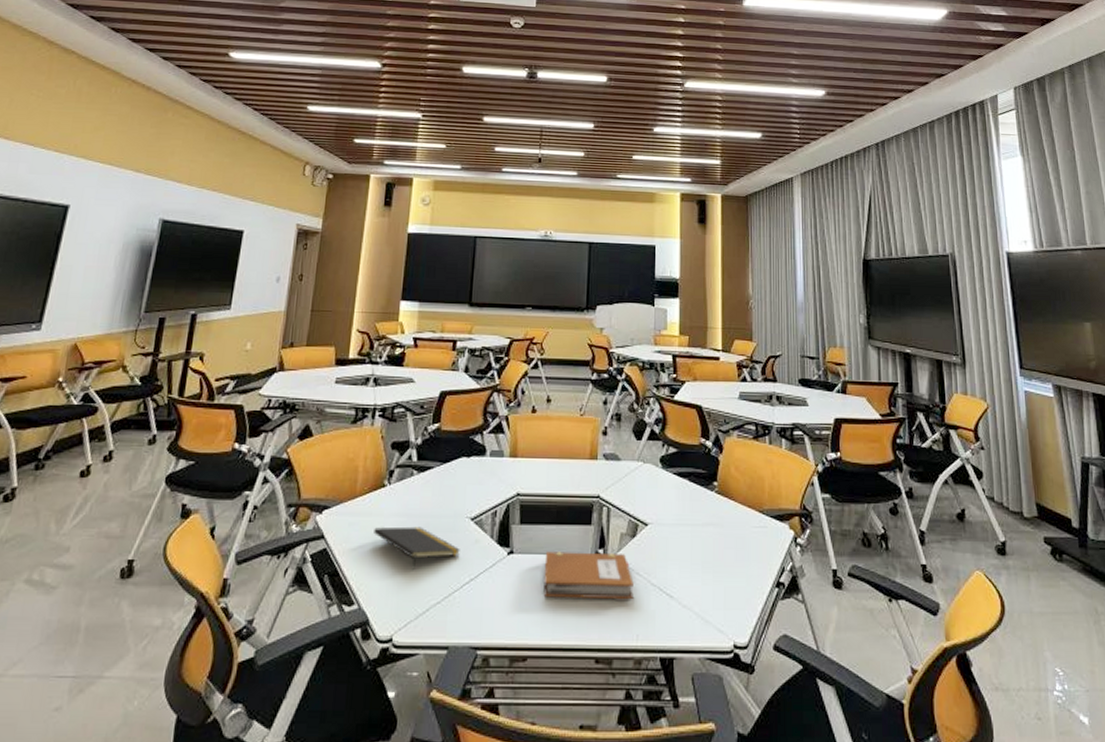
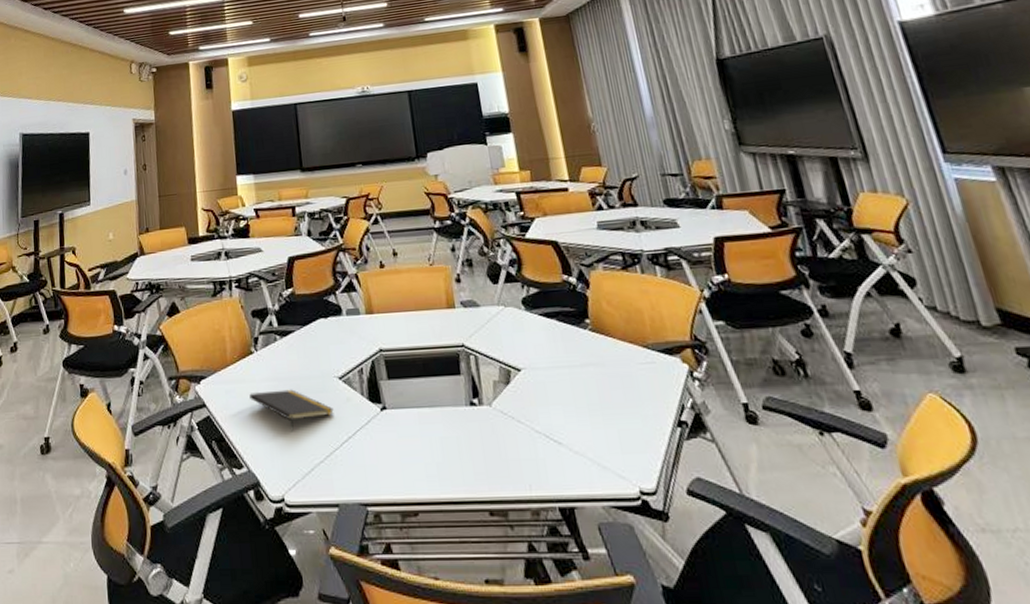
notebook: present [543,551,634,600] -> none [419,401,519,451]

